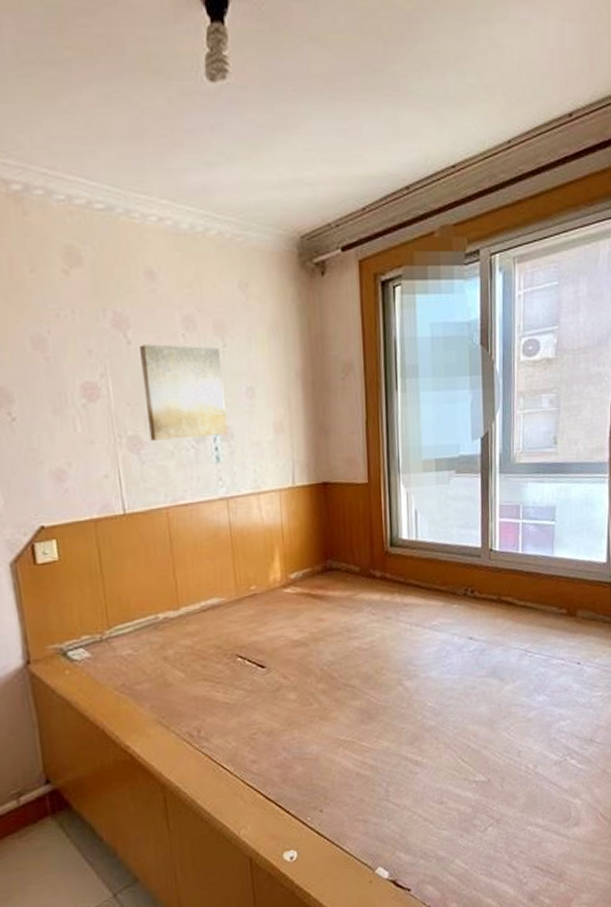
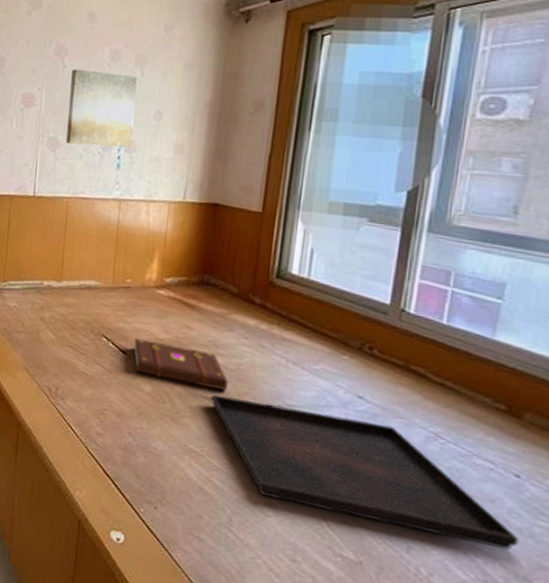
book: none [271,638,365,683] -> present [133,338,228,391]
serving tray: none [352,655,585,757] -> present [210,394,519,550]

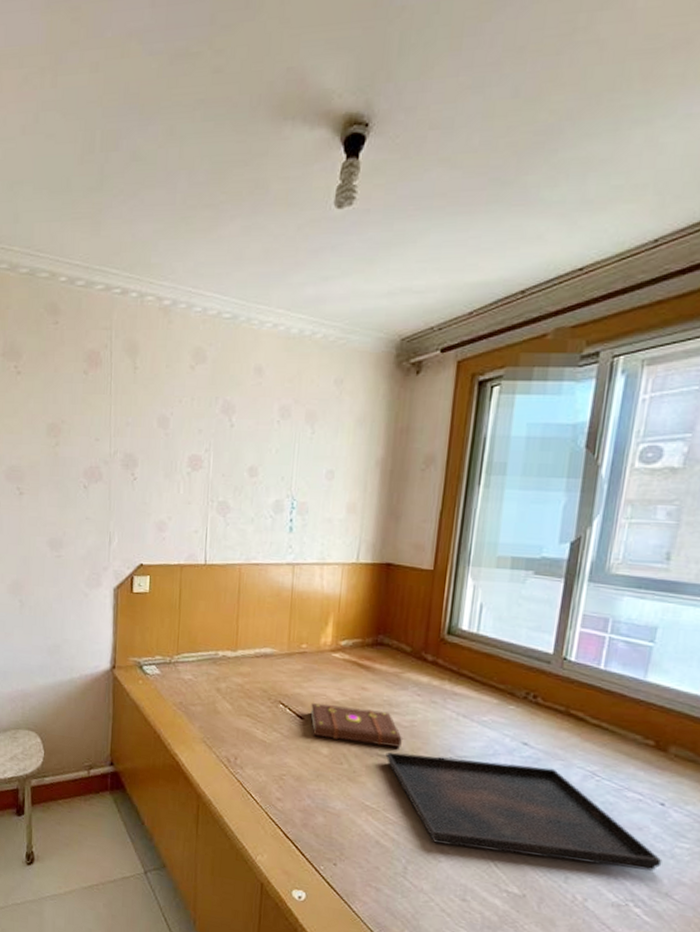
wall art: present [66,69,137,148] -> none [236,428,308,509]

